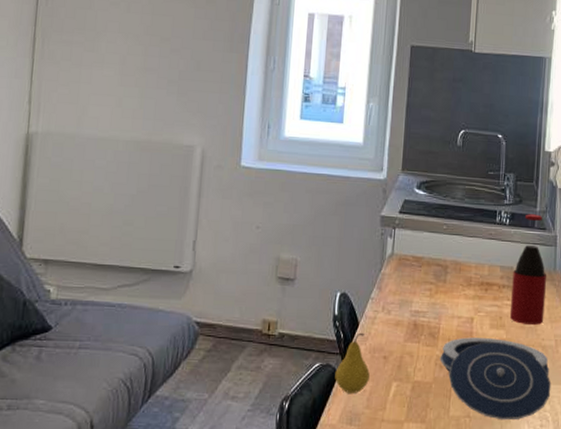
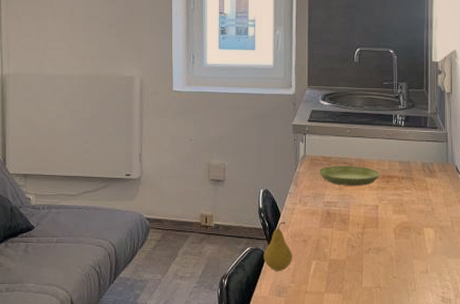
saucer: none [407,267,479,293] -> present [319,165,380,186]
bowl: present [439,337,551,420] -> none [351,222,450,289]
bottle: present [509,214,547,325] -> none [409,116,441,209]

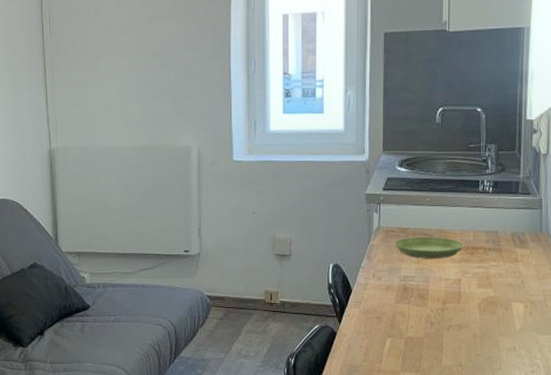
fruit: present [263,221,292,271] -> none [333,297,365,349]

